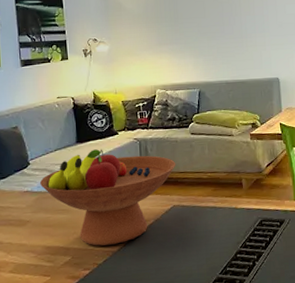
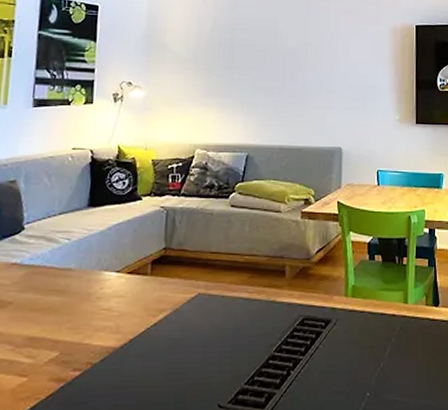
fruit bowl: present [40,149,176,246] -> none [34,216,208,340]

